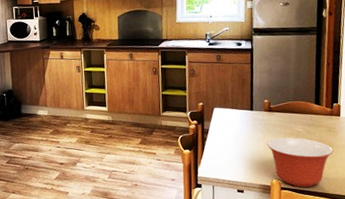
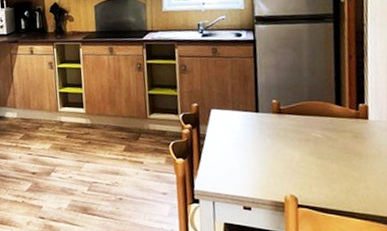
mixing bowl: present [267,137,334,188] -> none [277,144,362,205]

